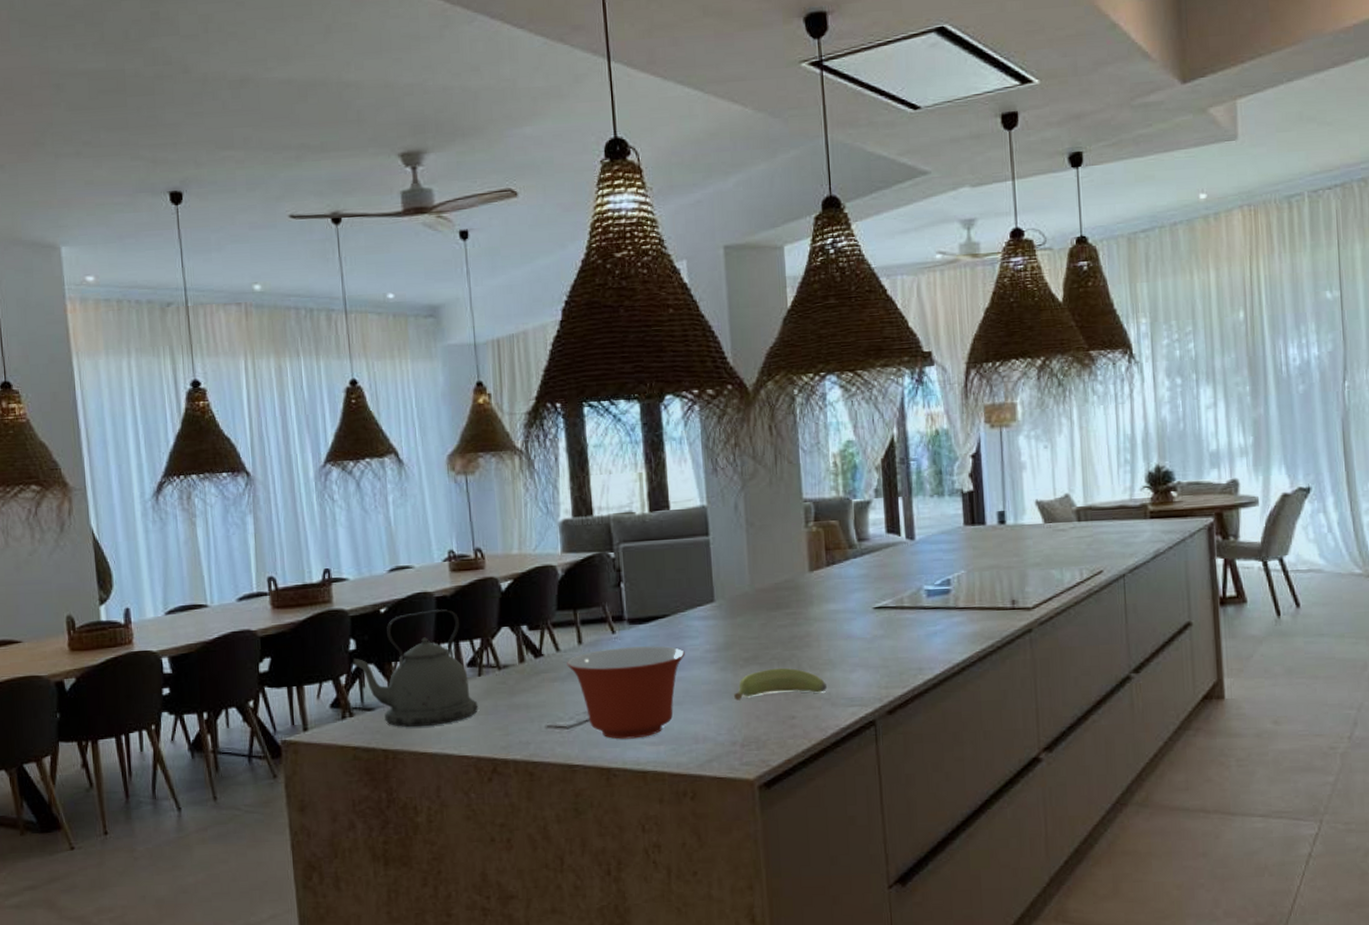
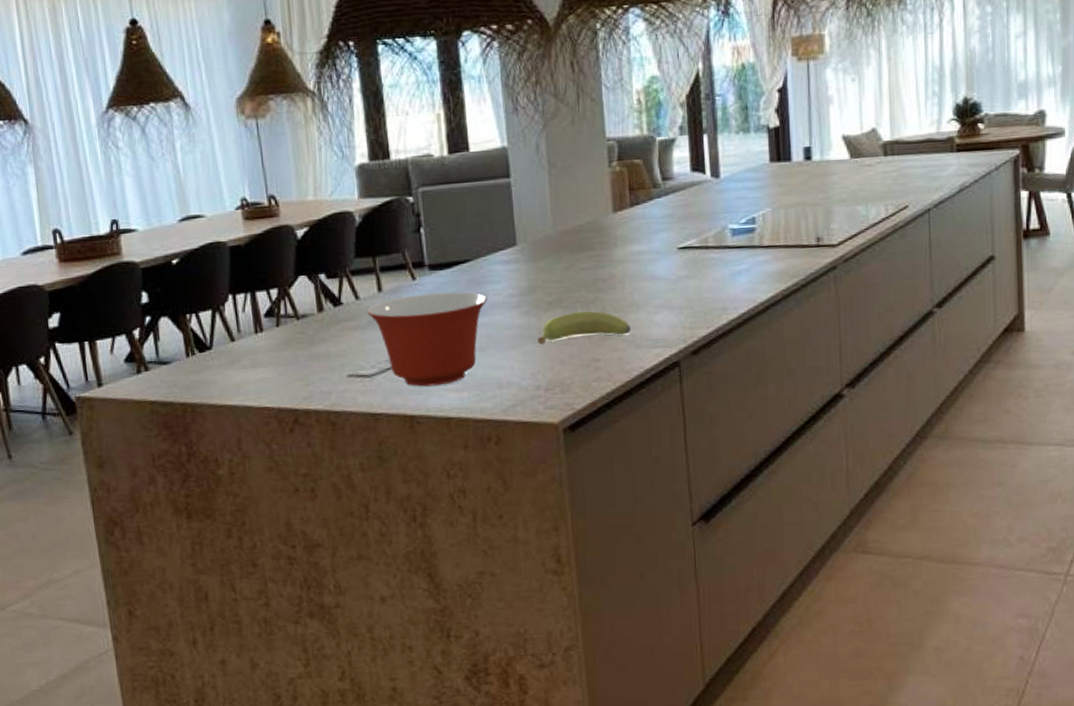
kettle: present [352,609,478,728] -> none [145,259,277,380]

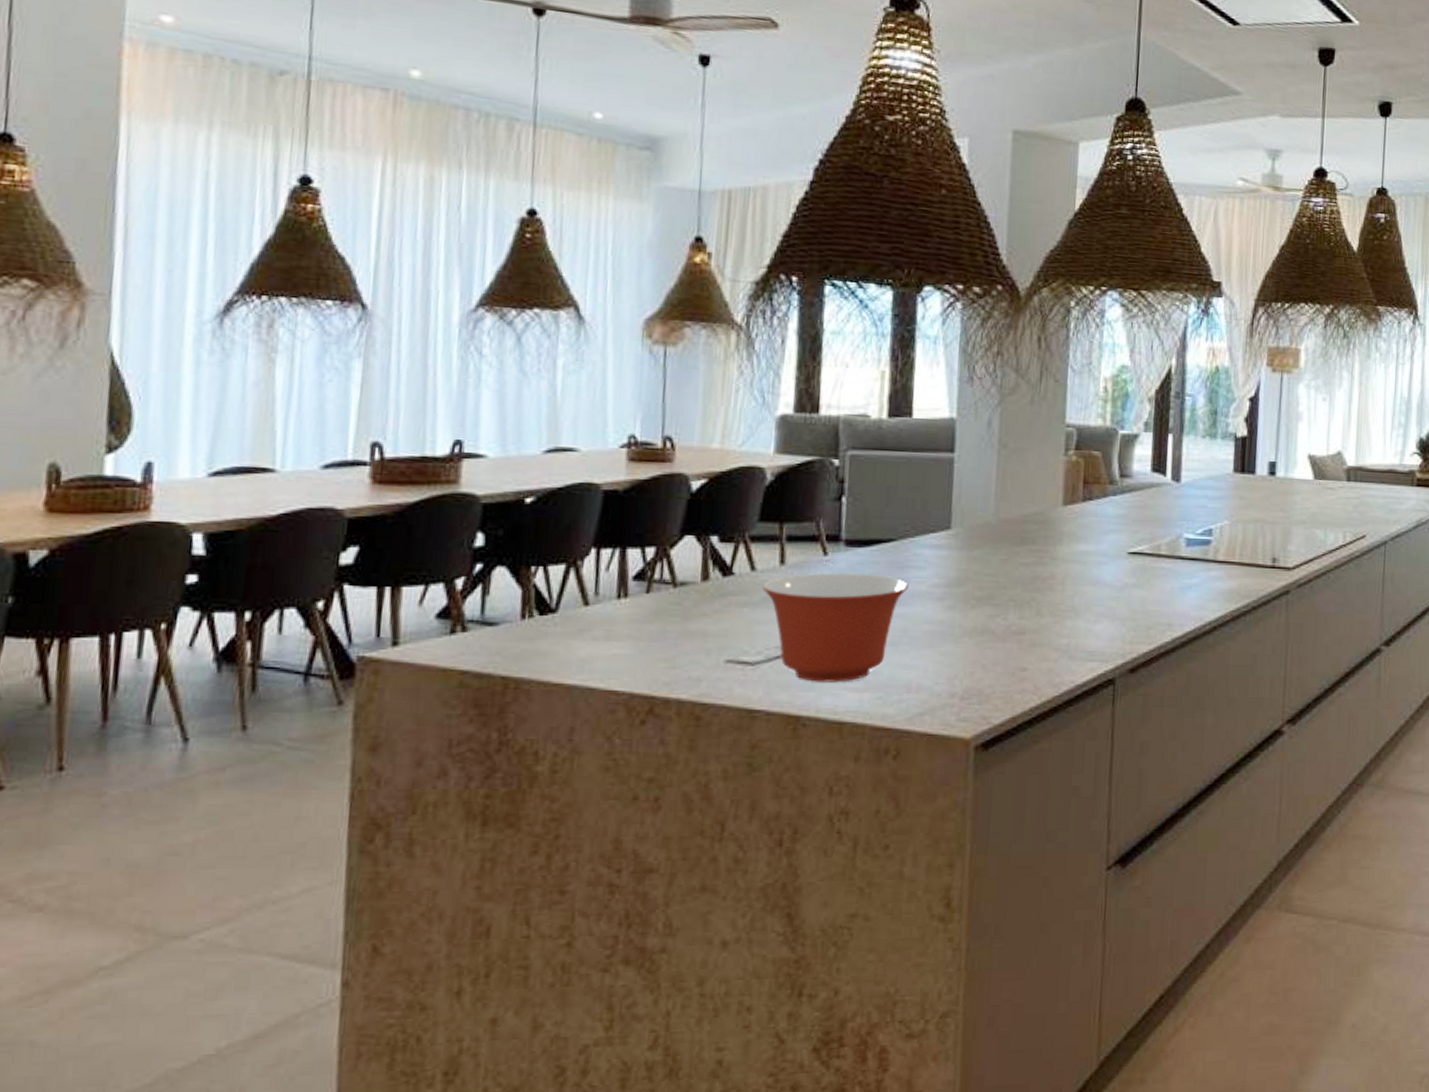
banana: present [538,310,631,345] -> none [959,611,1066,646]

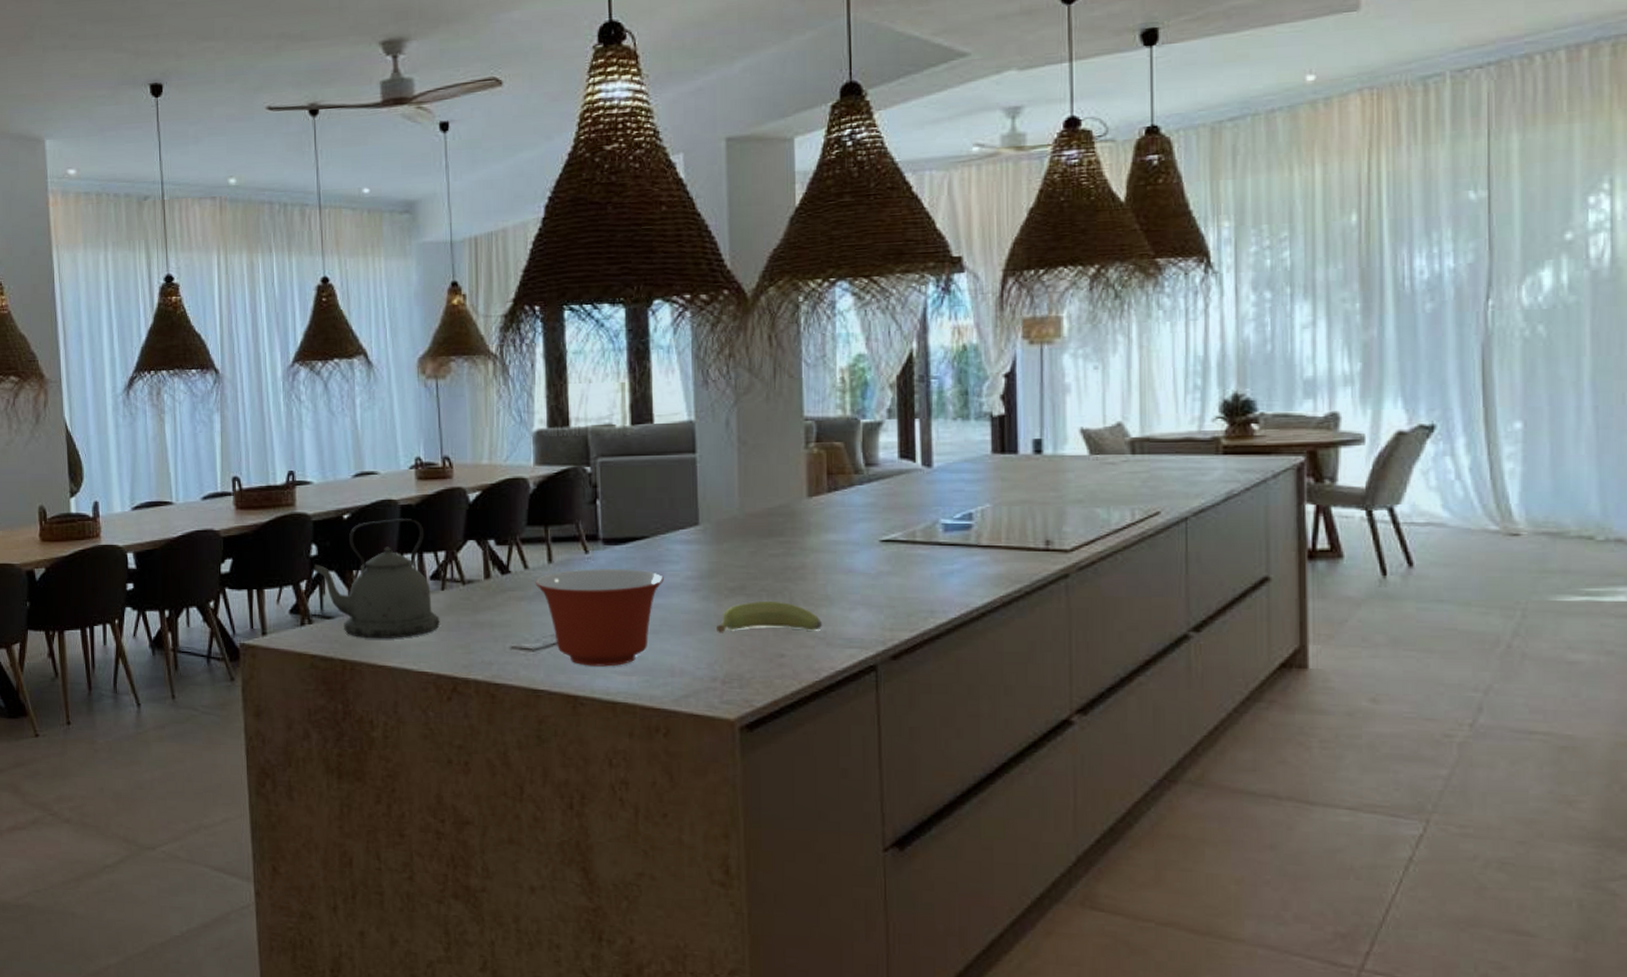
kettle: none [475,506,641,651] -> present [312,519,440,639]
banana: none [959,611,1066,646] -> present [716,600,822,633]

